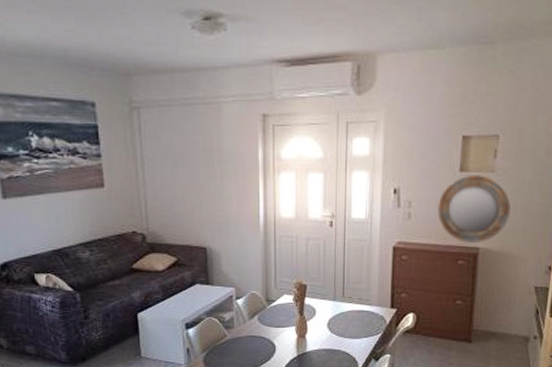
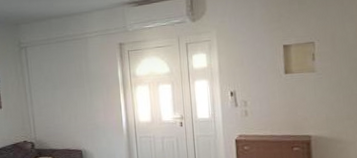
home mirror: present [437,175,512,242] -> none [269,75,335,132]

